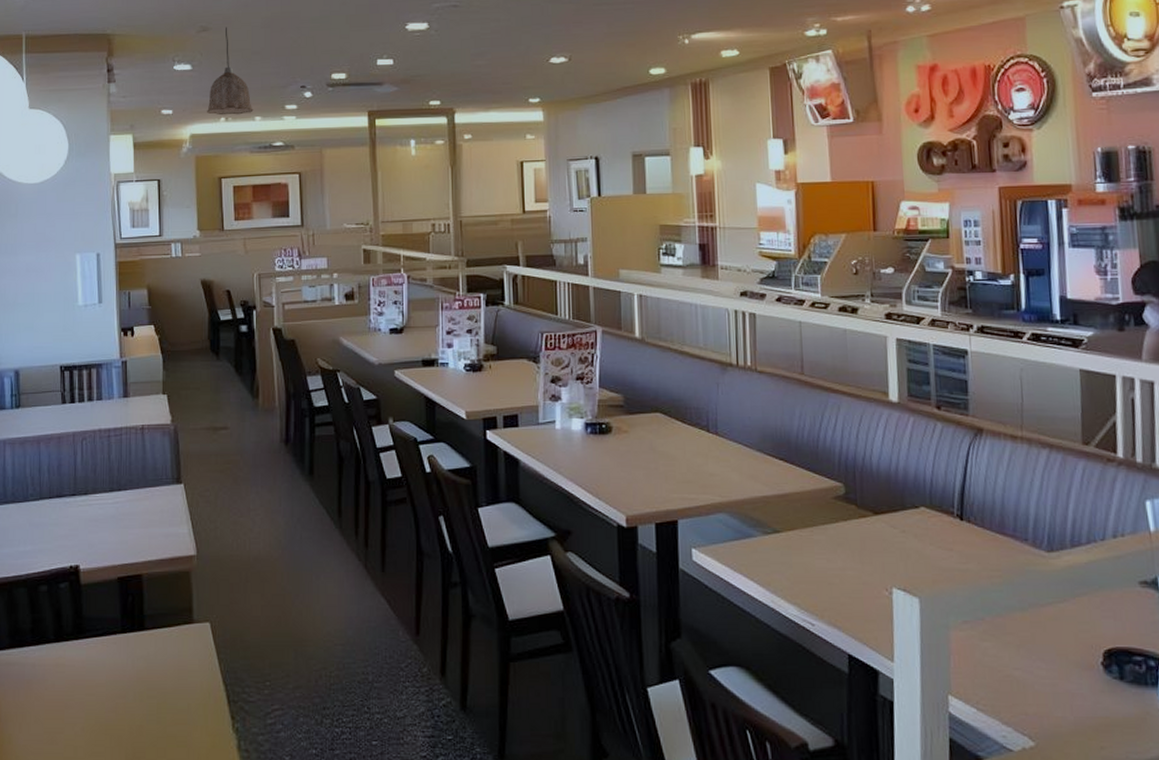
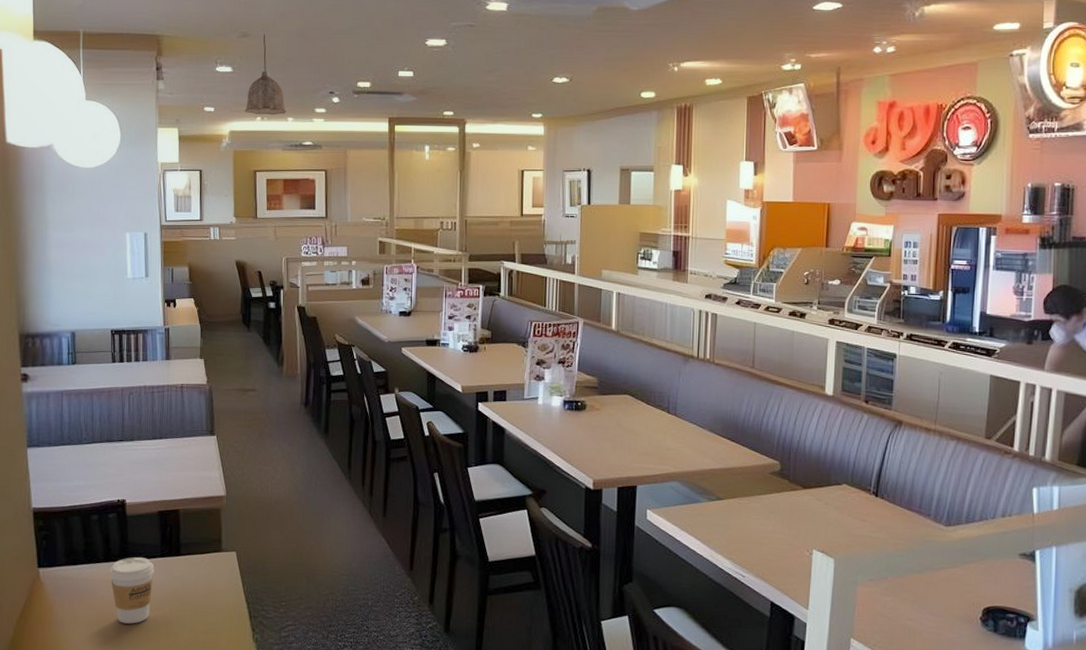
coffee cup: none [62,635,114,717] -> present [110,557,154,624]

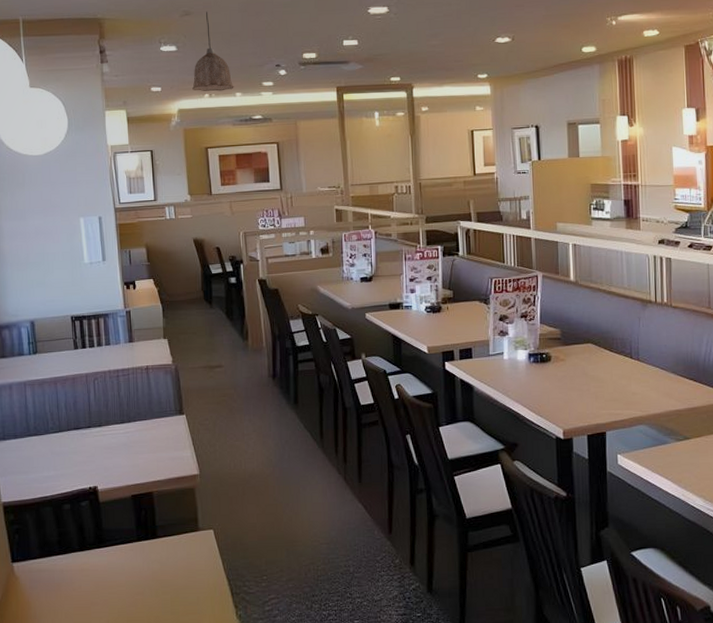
coffee cup: present [110,557,154,624] -> none [86,543,131,612]

